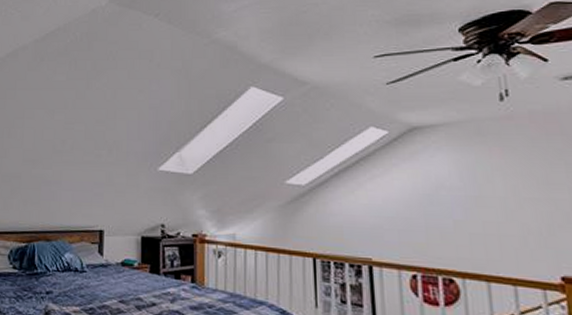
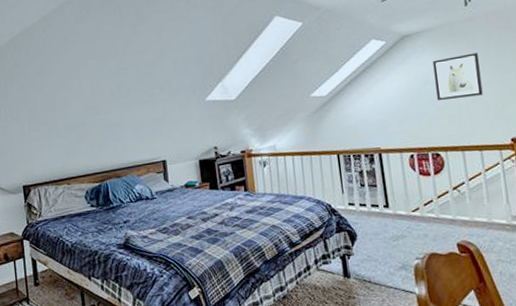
wall art: none [451,159,522,214] -> present [433,53,483,101]

